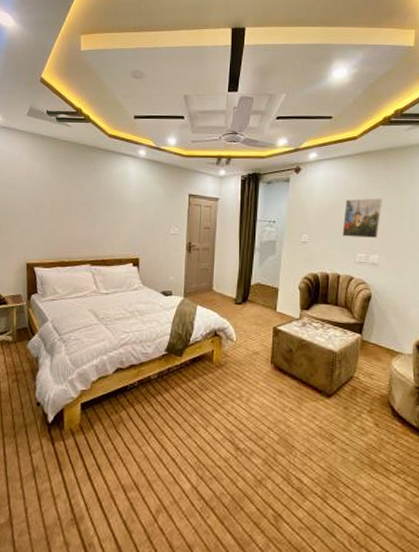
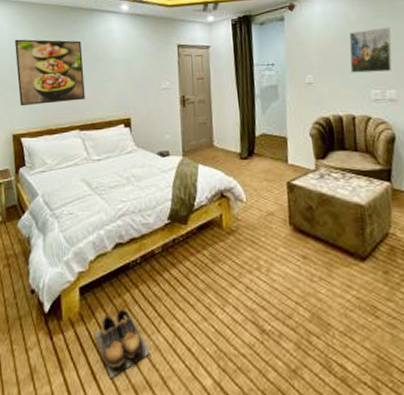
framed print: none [32,172,99,238] -> present [14,39,85,106]
shoes: none [92,423,140,479] -> present [95,308,150,378]

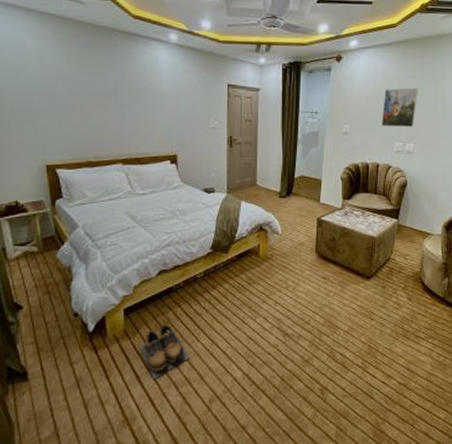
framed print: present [14,39,85,106] -> none [42,59,129,135]

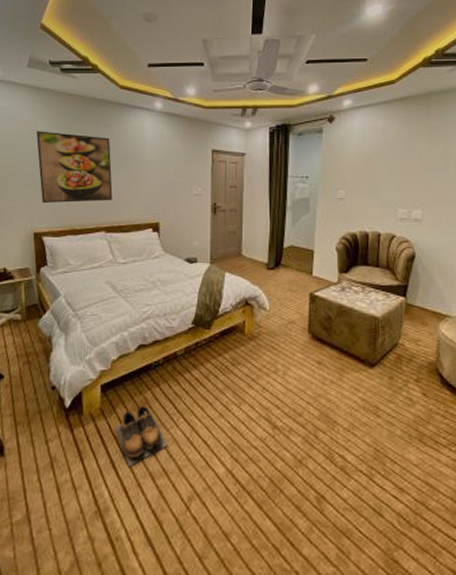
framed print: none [42,59,129,135] -> present [36,131,113,203]
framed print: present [381,87,419,127] -> none [382,147,425,191]

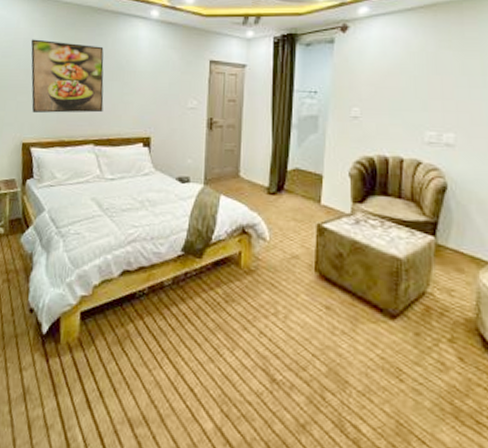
shoes: present [115,405,168,467] -> none [92,339,150,409]

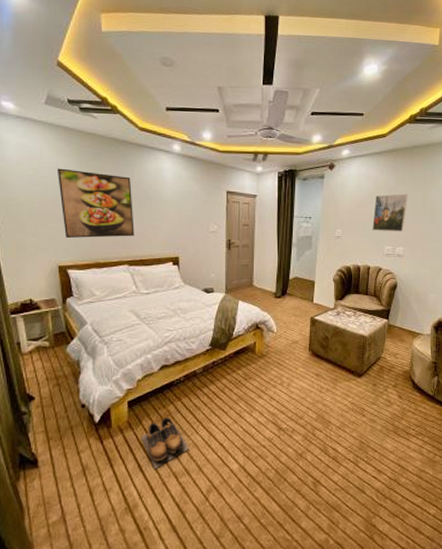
shoes: none [92,339,150,409] -> present [141,416,189,469]
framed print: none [404,61,458,111] -> present [372,194,408,231]

